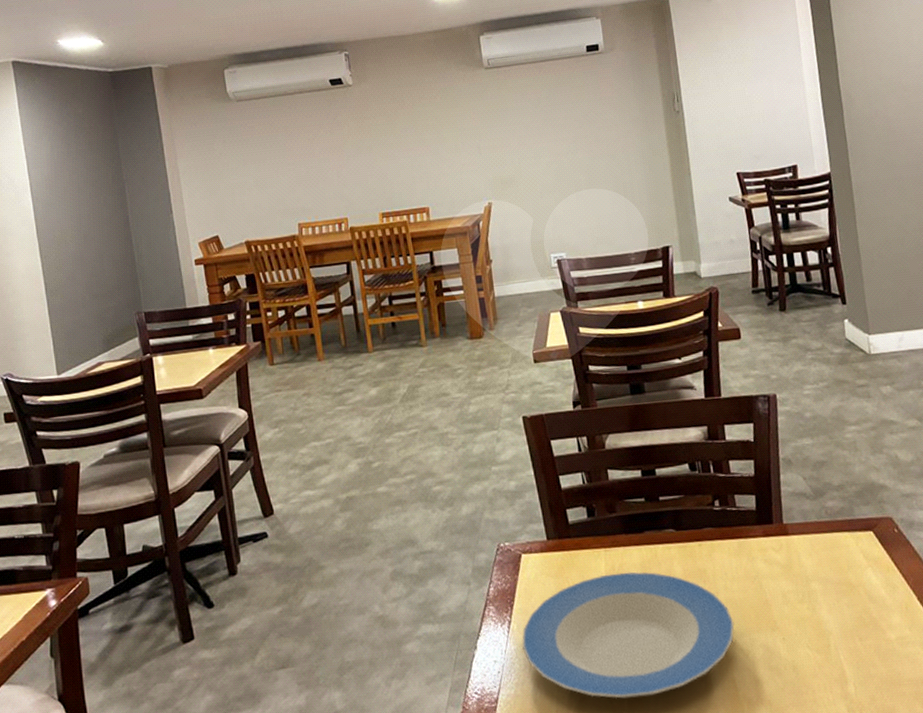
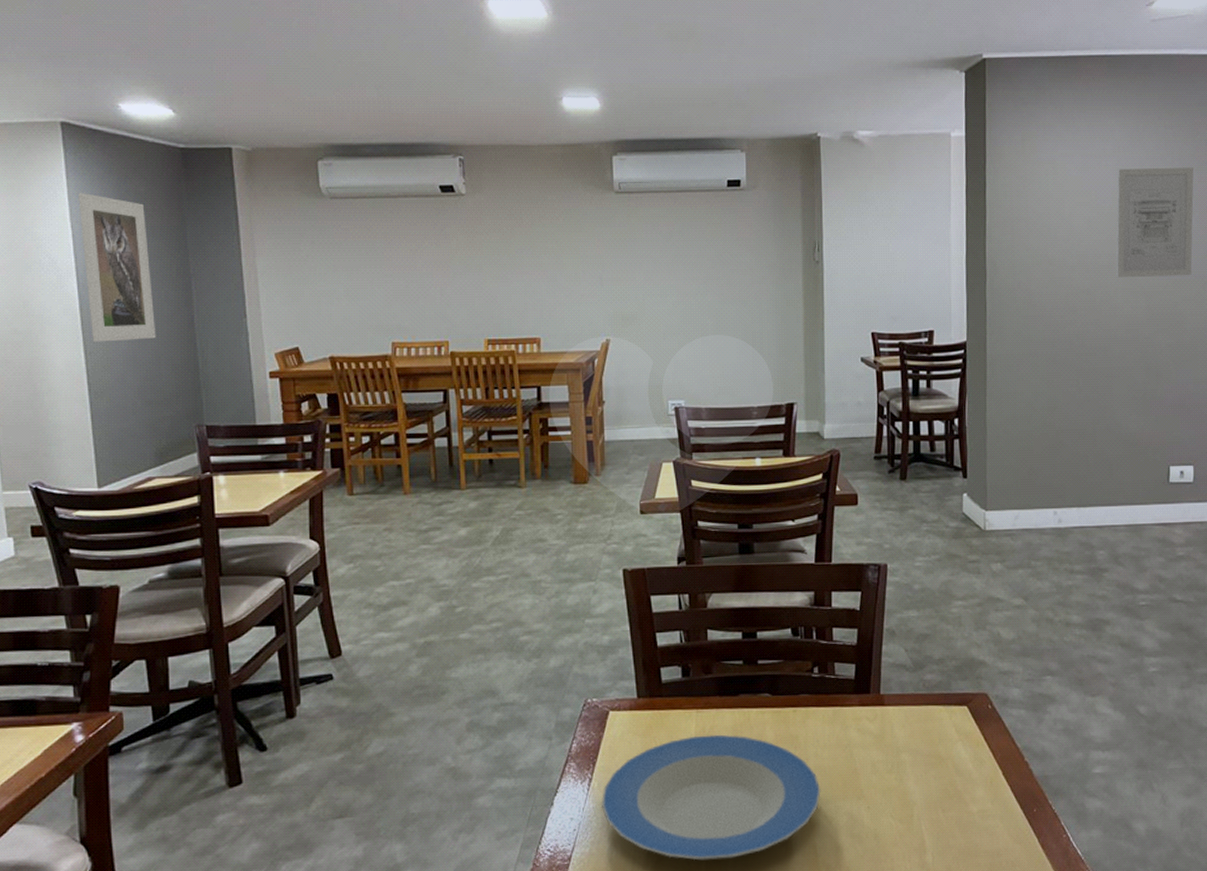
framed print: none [29,119,99,247] -> present [78,193,156,342]

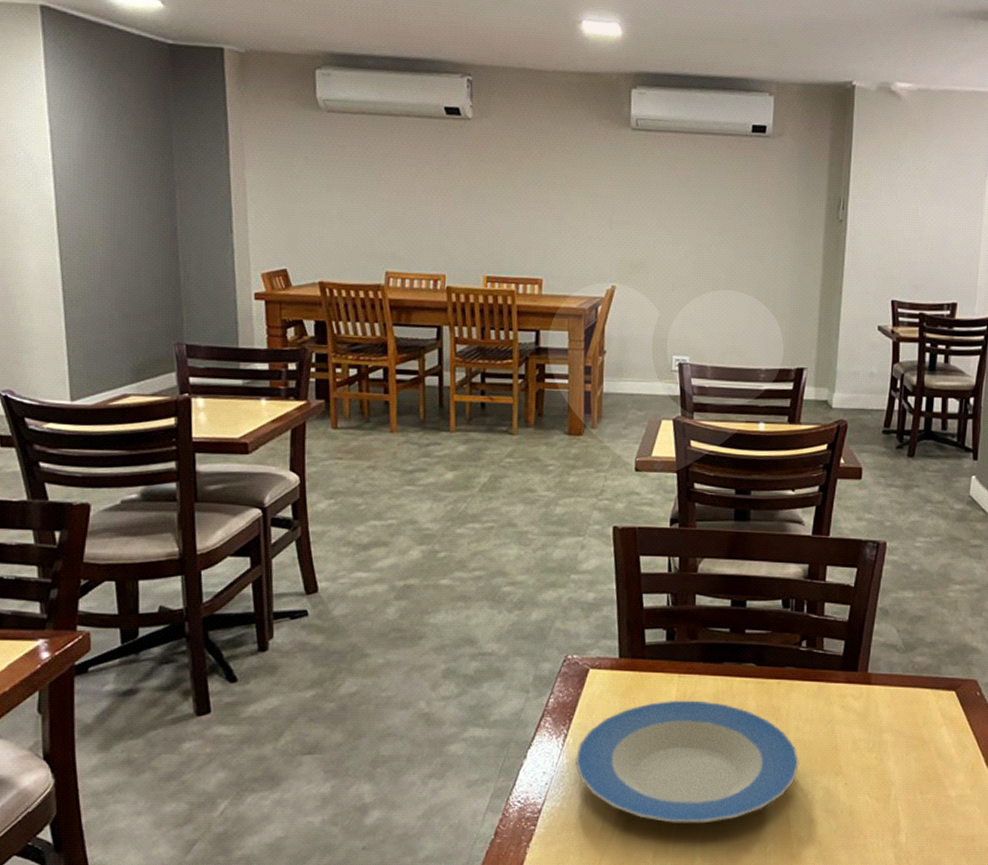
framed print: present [78,193,156,342] -> none [57,85,137,249]

